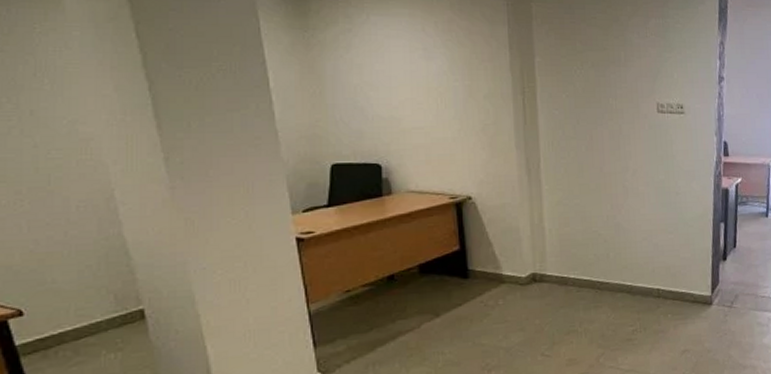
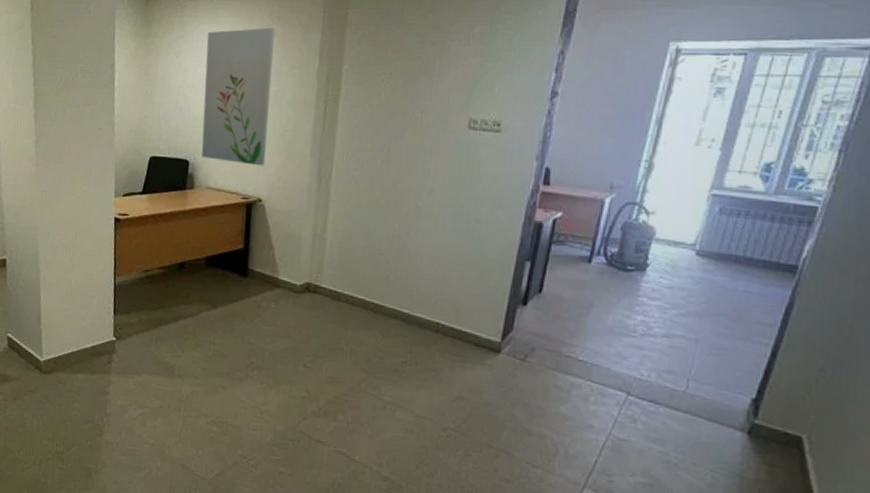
wall art: none [380,20,469,163] -> present [201,27,275,166]

